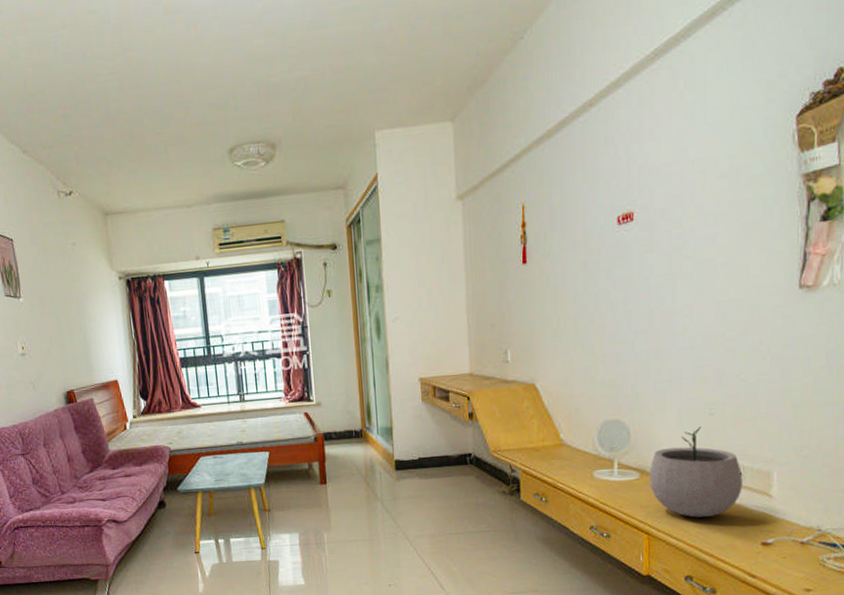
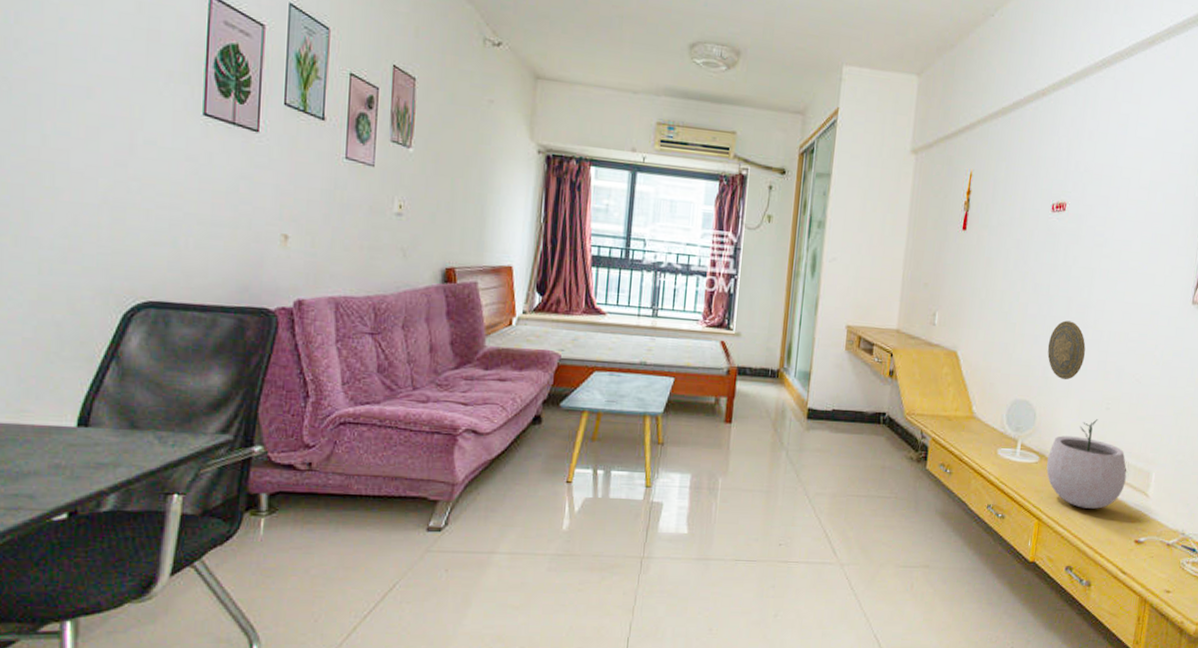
decorative plate: none [633,332,676,393] -> present [1047,320,1086,380]

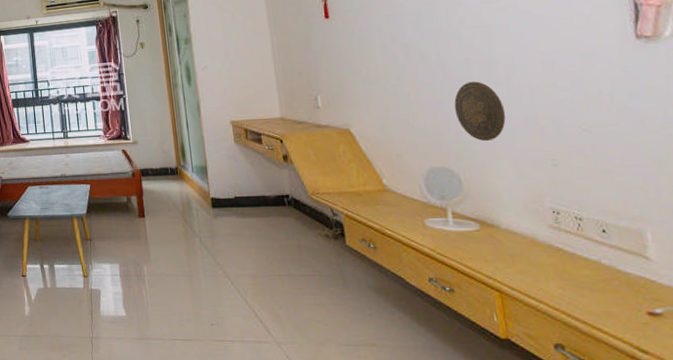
plant pot: present [1046,419,1127,509] -> none [490,178,610,277]

